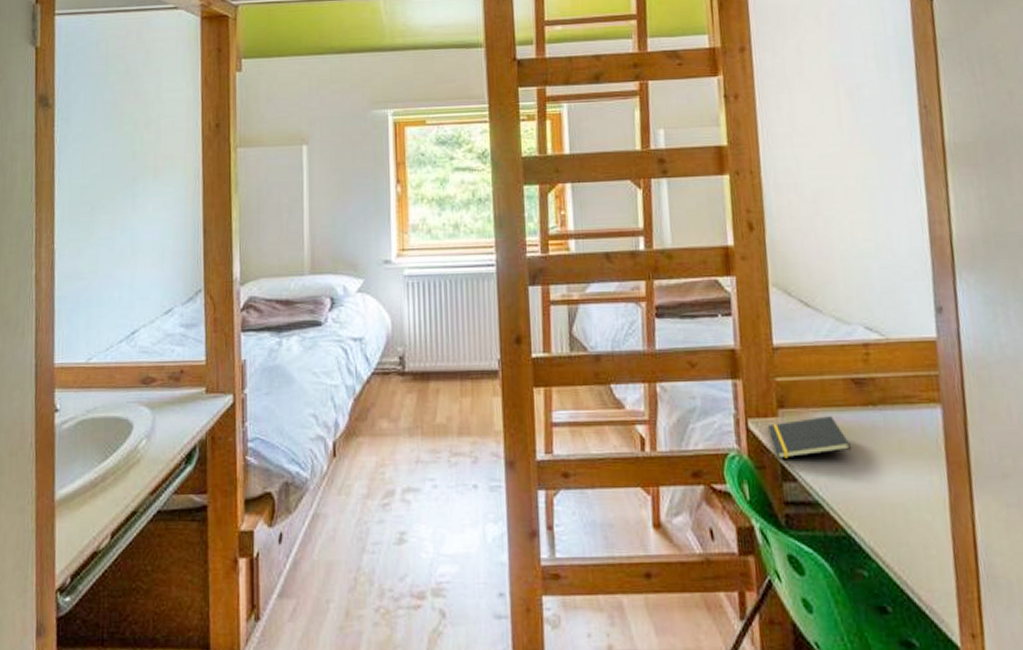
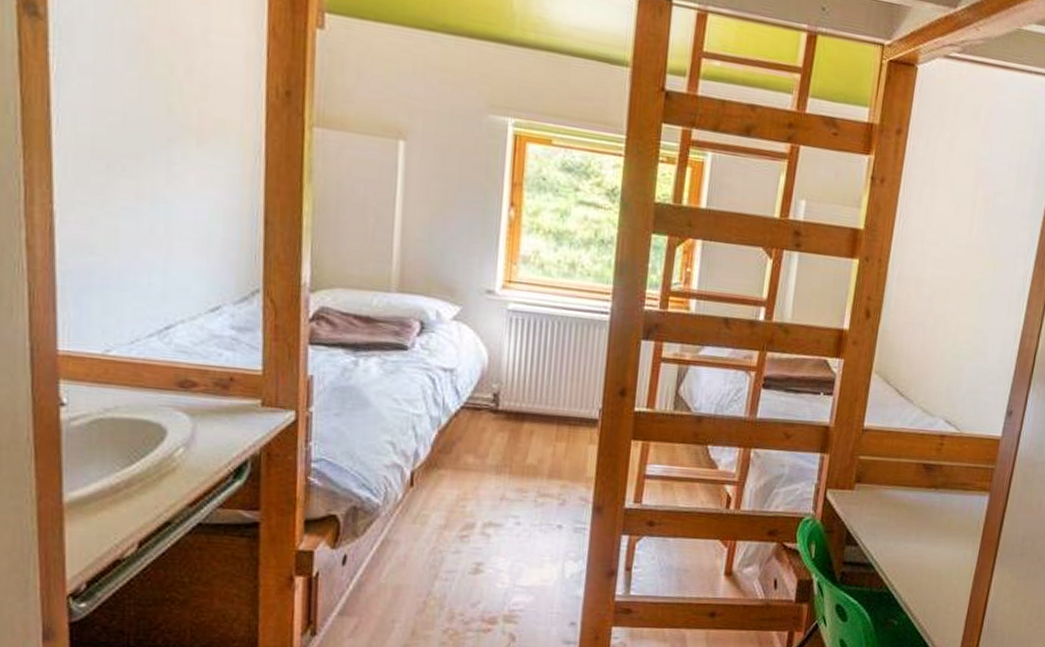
notepad: present [768,416,851,459] -> none [843,493,909,526]

